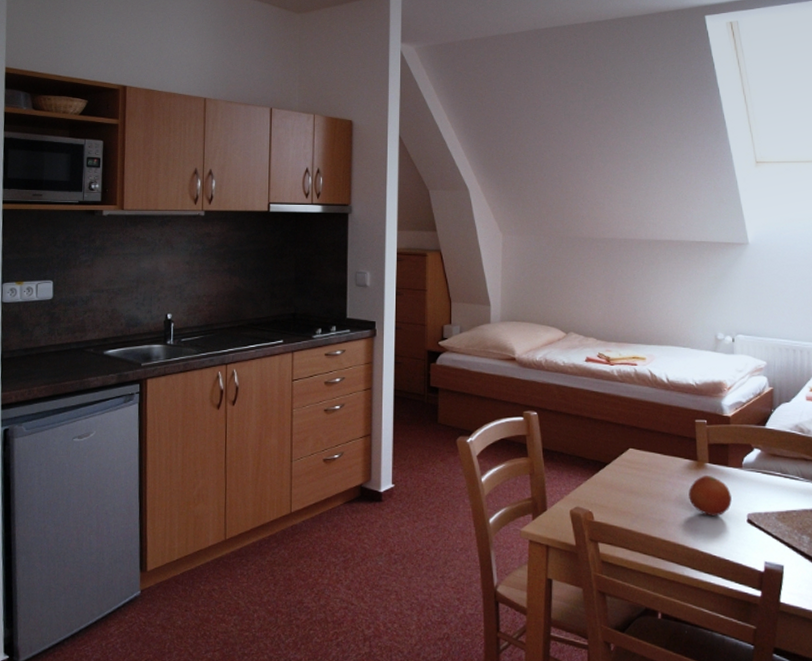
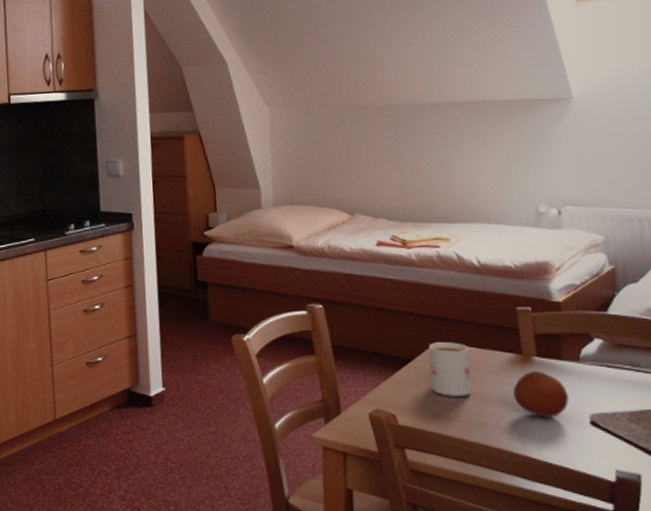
mug: none [622,448,656,497] -> present [428,342,472,397]

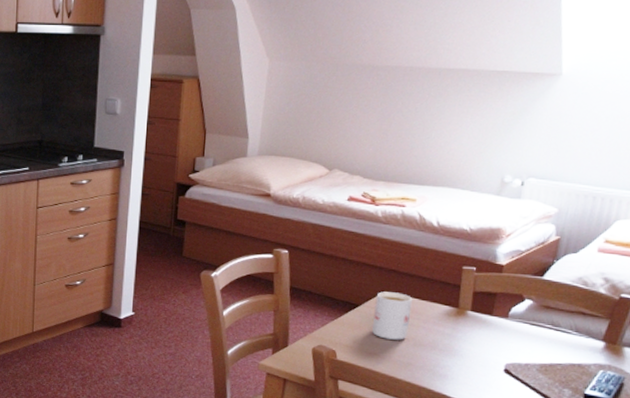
fruit: present [513,370,569,418] -> none [442,322,491,364]

